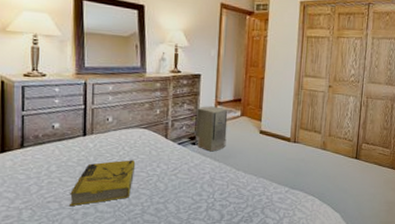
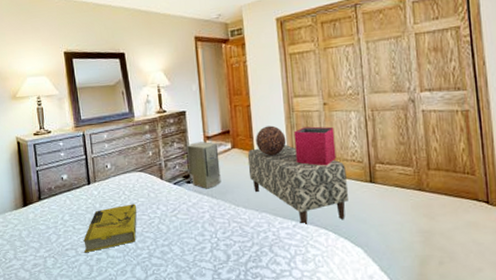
bench: none [253,118,338,193] -> present [248,145,348,227]
decorative sphere: none [264,99,292,128] -> present [256,125,287,156]
storage bin: none [297,104,334,141] -> present [294,126,337,166]

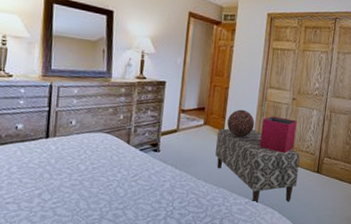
book: present [83,204,137,253] -> none [28,164,97,209]
air purifier: present [187,141,221,189] -> none [158,113,192,160]

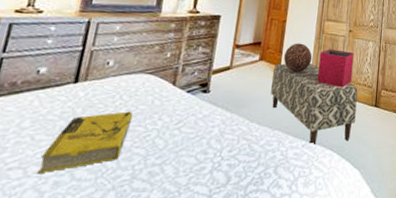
book: none [28,164,97,209] -> present [37,111,134,174]

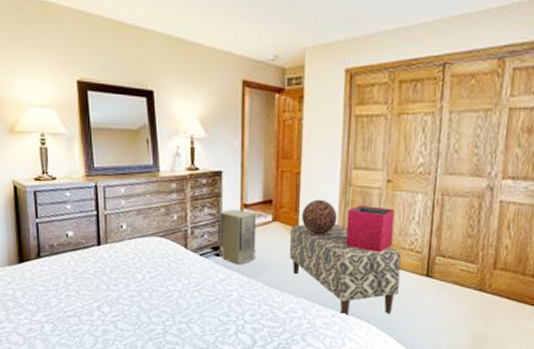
book: present [37,111,134,174] -> none [89,272,154,322]
air purifier: none [208,49,246,101] -> present [219,209,257,265]

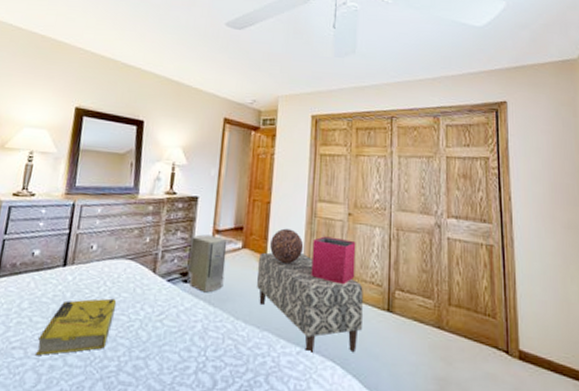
book: none [89,272,154,322] -> present [36,298,117,356]

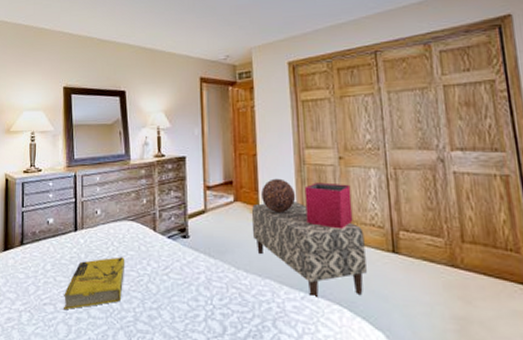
air purifier: present [188,234,228,293] -> none [185,192,221,246]

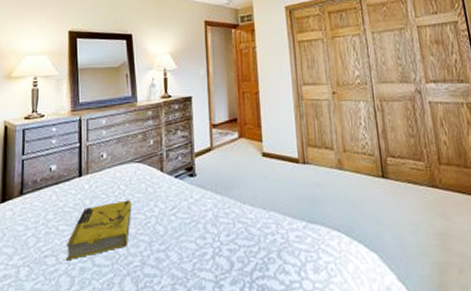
bench: present [251,202,367,300] -> none [255,135,361,228]
decorative sphere: present [261,178,296,214] -> none [264,114,296,147]
storage bin: present [304,182,353,229] -> none [303,116,347,159]

